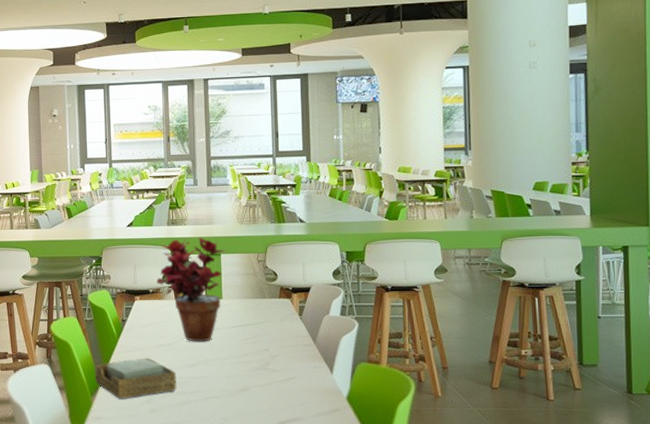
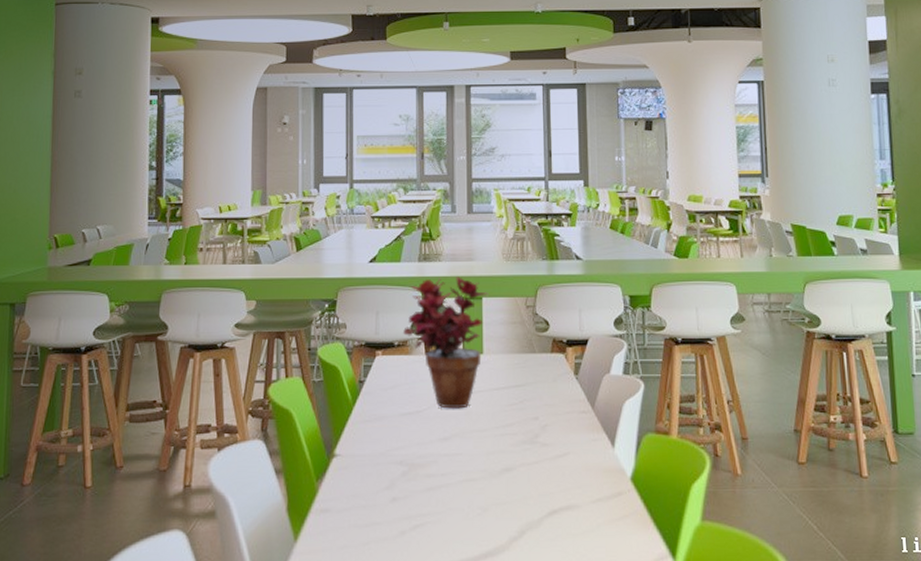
napkin holder: present [94,358,177,399] -> none [321,430,425,485]

